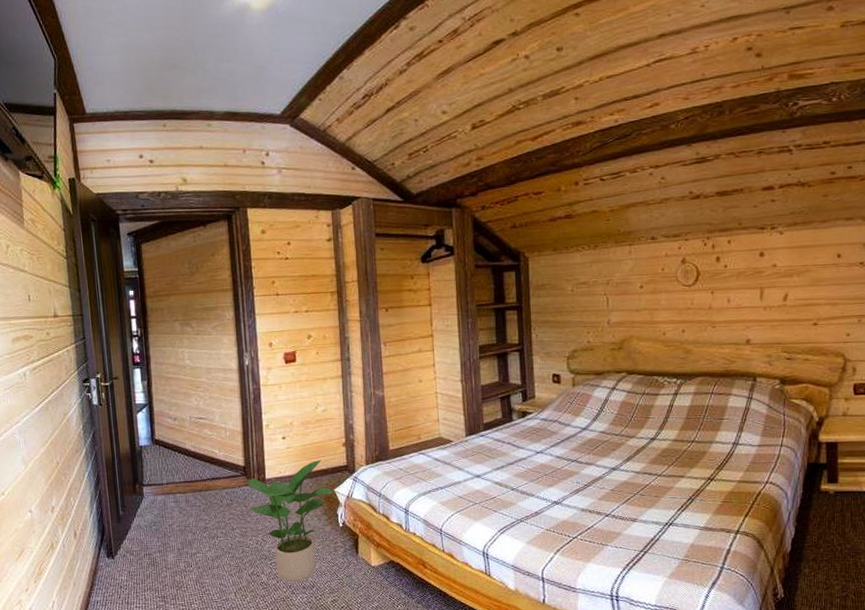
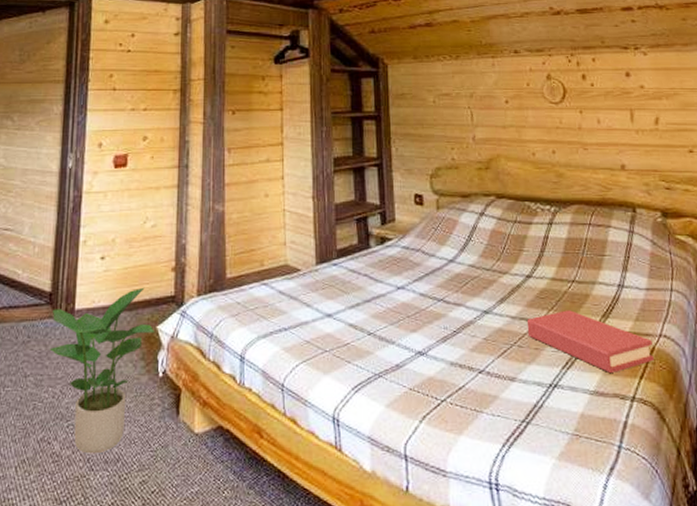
hardback book: none [649,465,759,513] -> present [526,310,654,373]

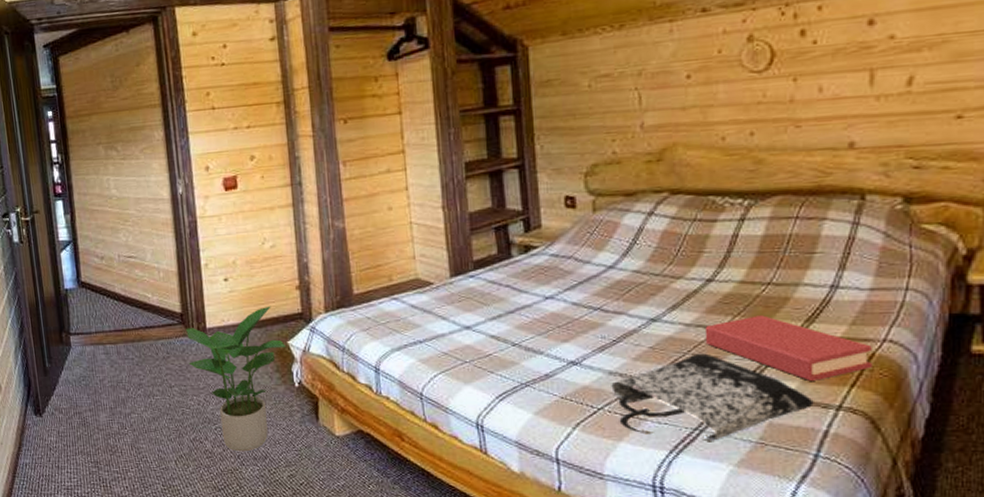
tote bag: none [452,345,614,433] -> present [611,353,814,441]

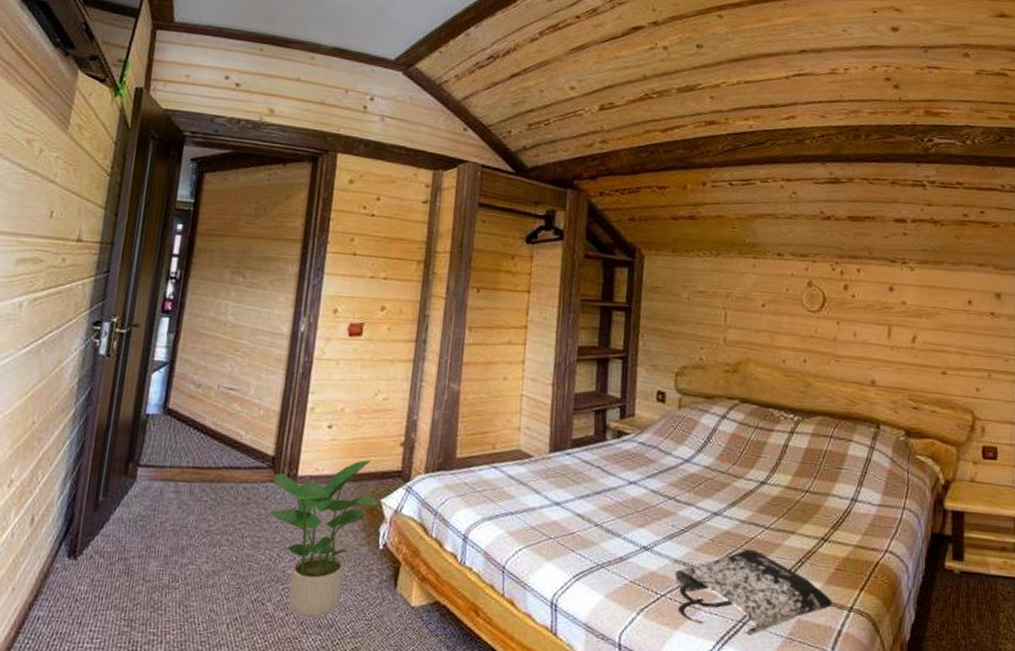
hardback book: present [704,315,872,381] -> none [754,519,878,583]

